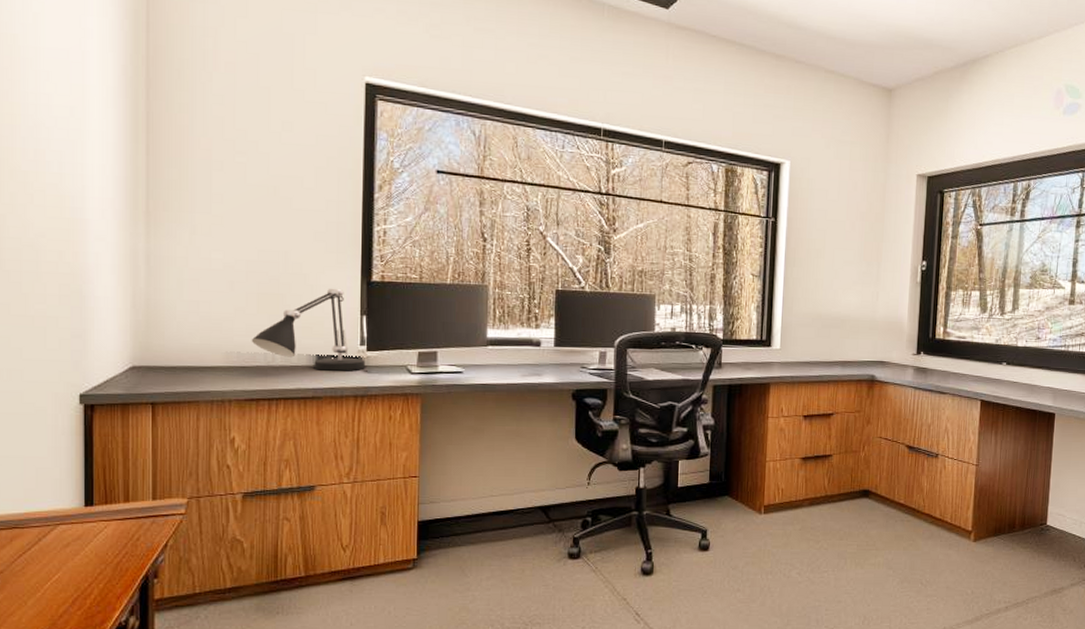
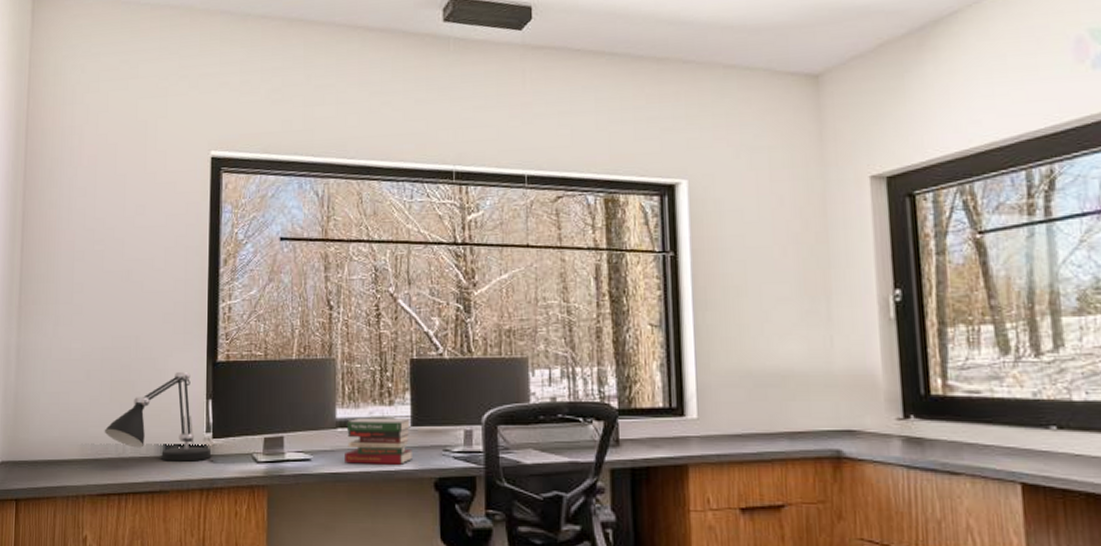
books: none [494,337,554,378] -> present [345,417,412,465]

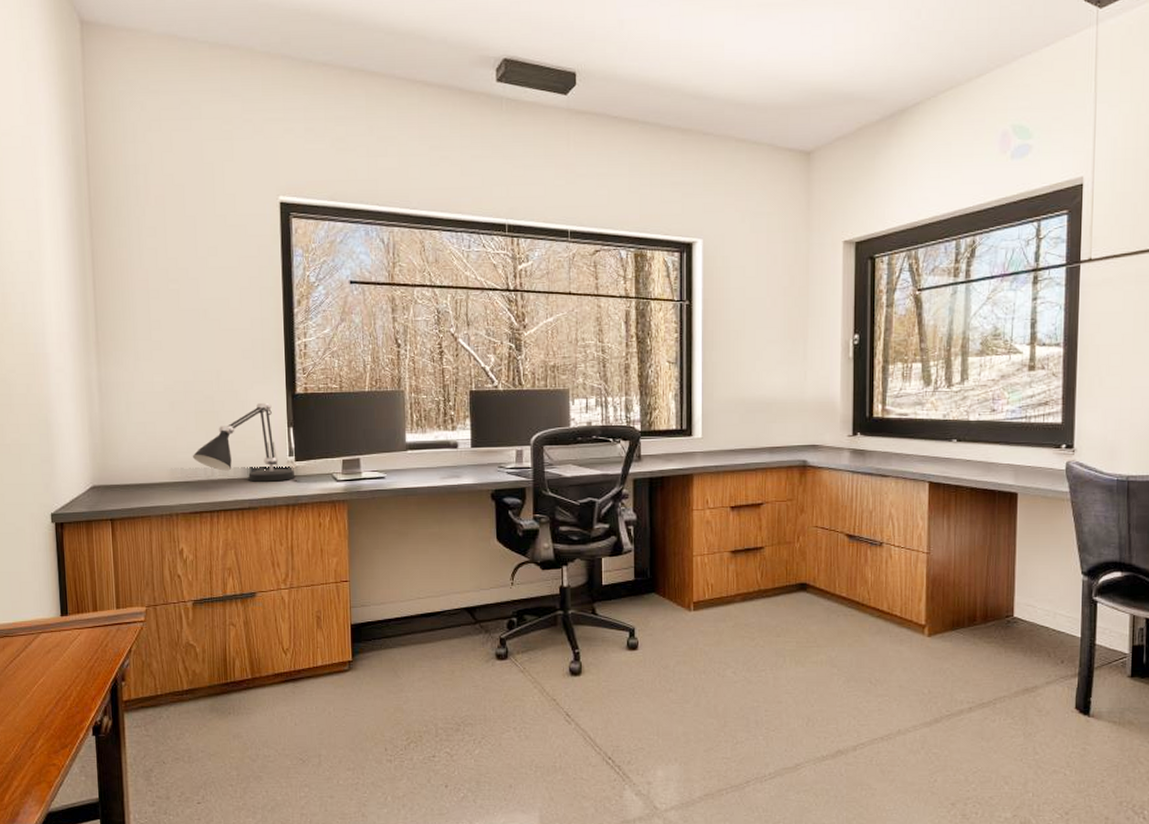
books: present [345,417,412,465] -> none [414,441,472,480]

